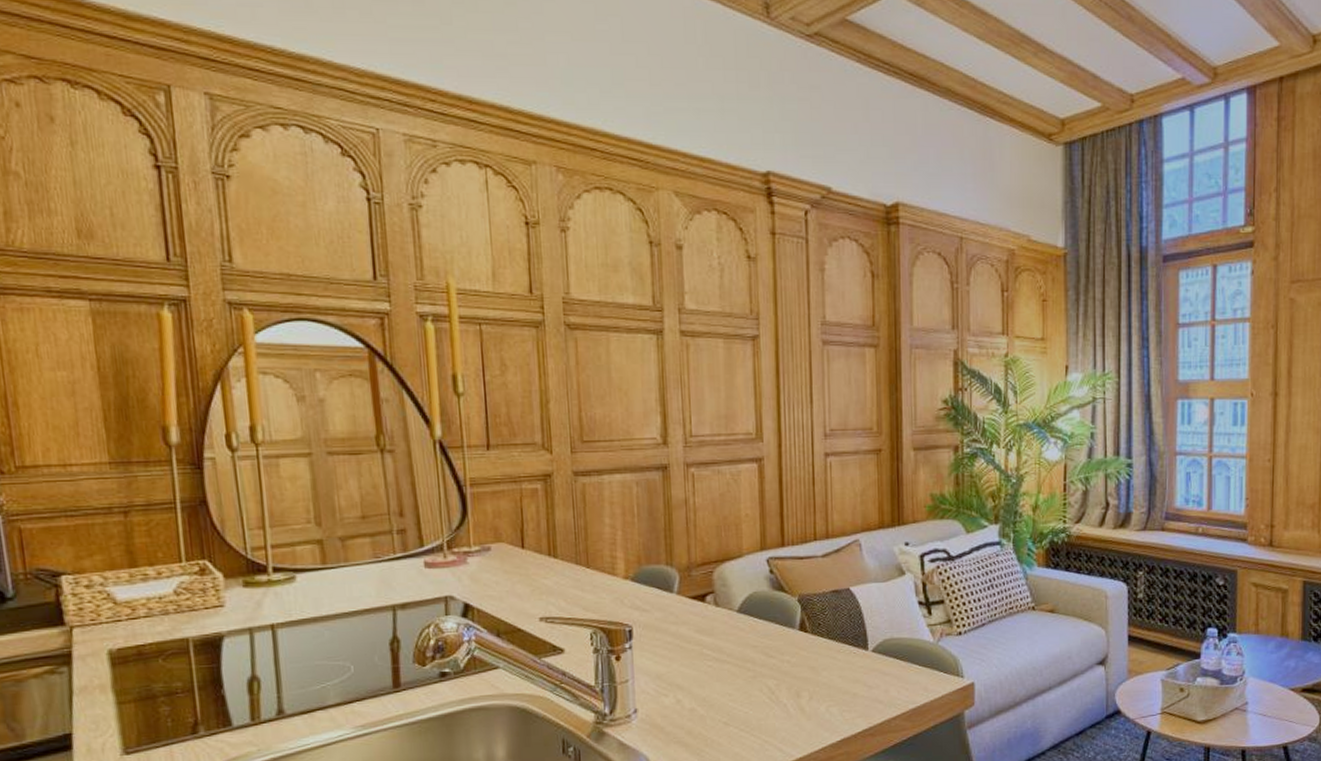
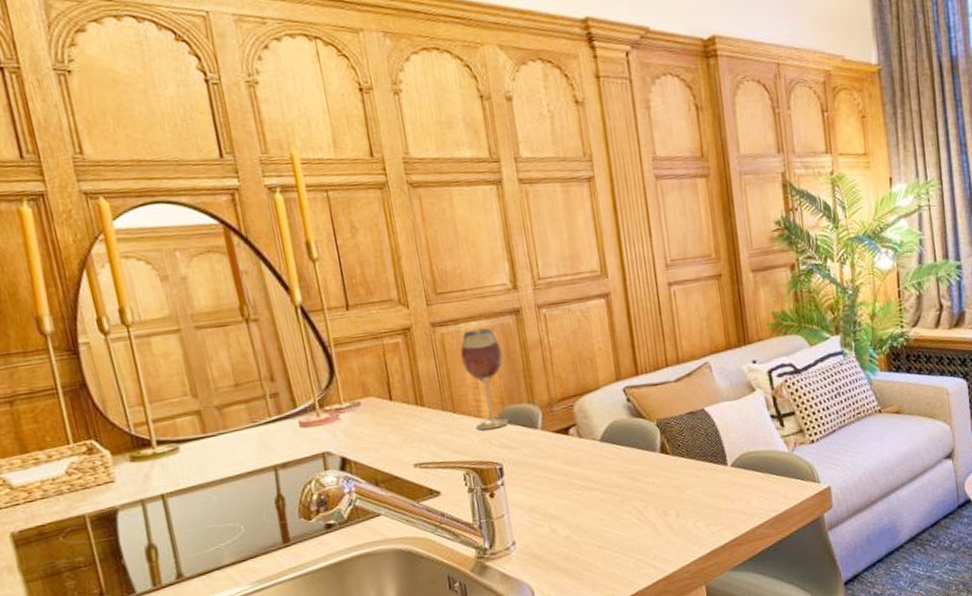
wineglass: none [600,482,645,589] -> present [460,327,510,431]

